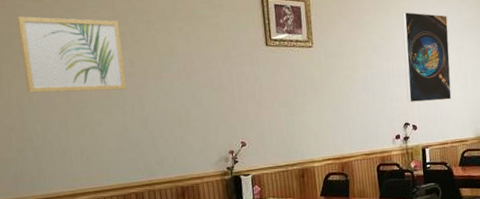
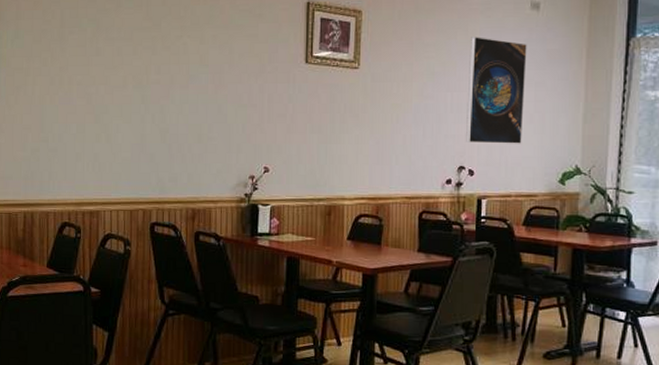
wall art: present [16,16,127,94] -> none [50,13,151,98]

